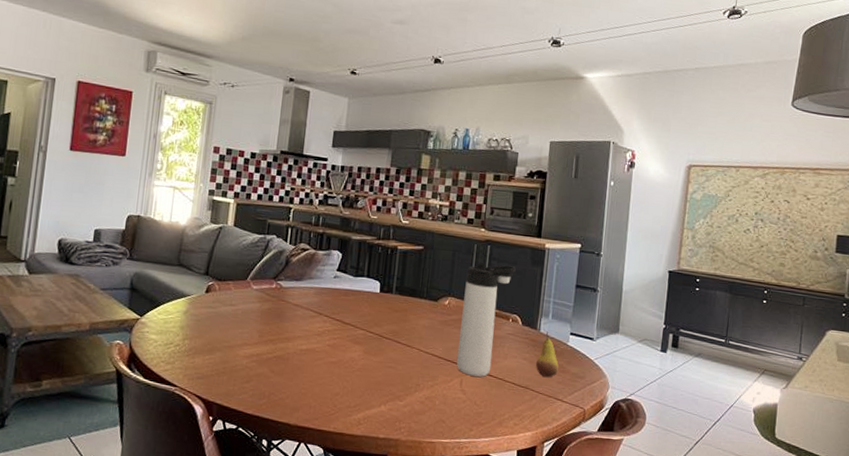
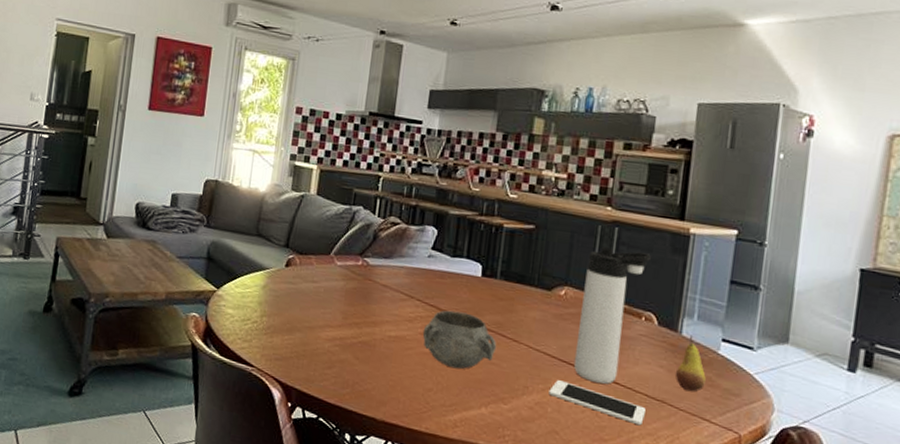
decorative bowl: none [330,323,394,374] -> present [422,310,497,369]
cell phone: none [436,377,513,409] -> present [549,380,646,426]

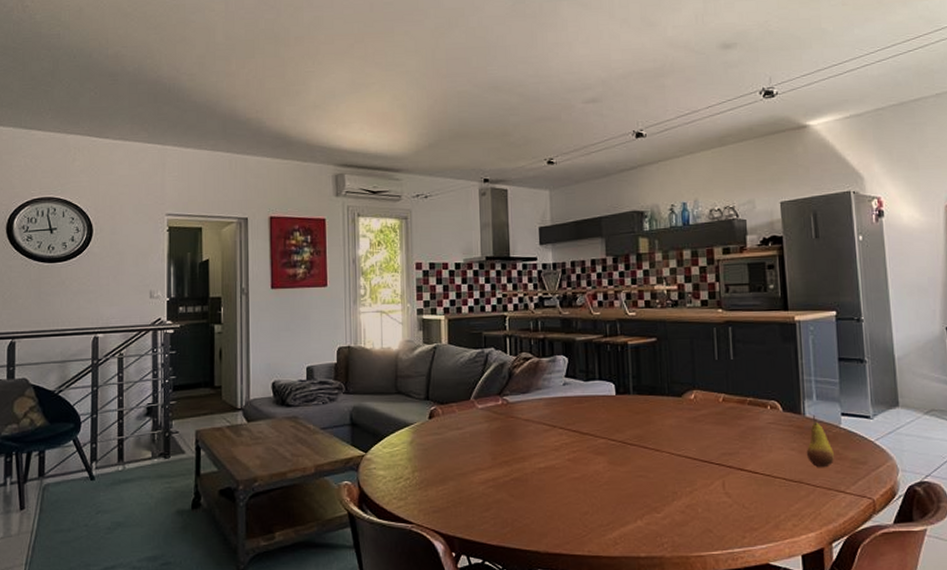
decorative bowl: present [422,310,497,369] -> none [570,432,642,488]
cell phone: present [549,380,646,426] -> none [696,480,787,509]
thermos bottle: present [573,247,651,385] -> none [709,346,765,477]

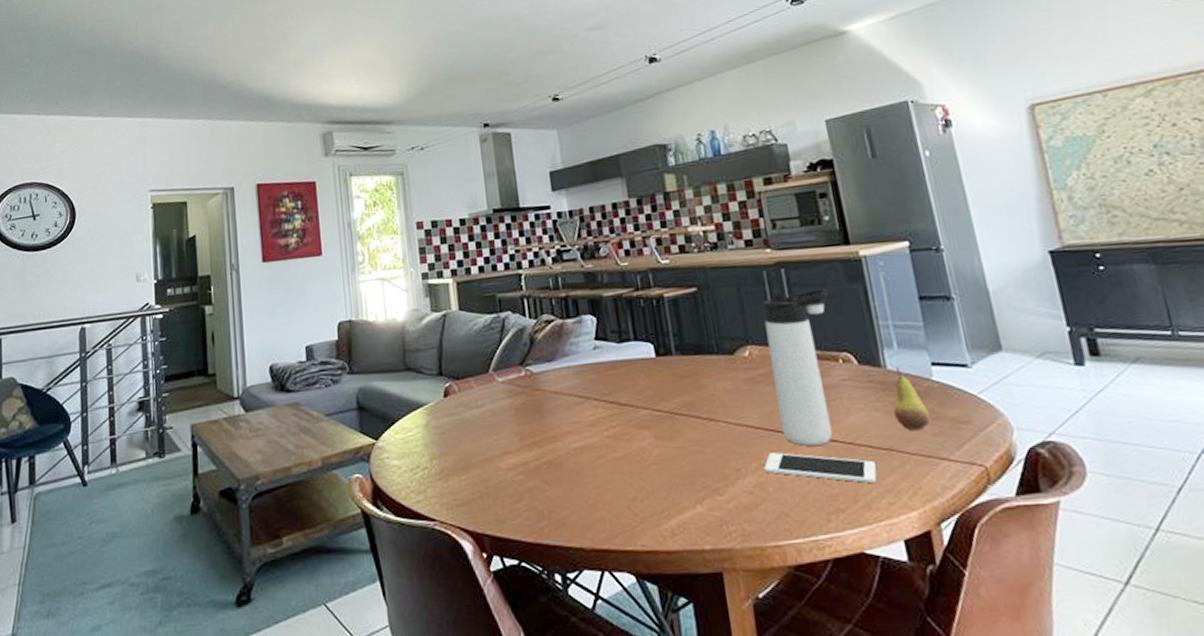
cell phone: none [696,480,787,509] -> present [764,452,877,484]
thermos bottle: none [709,346,765,477] -> present [762,289,833,447]

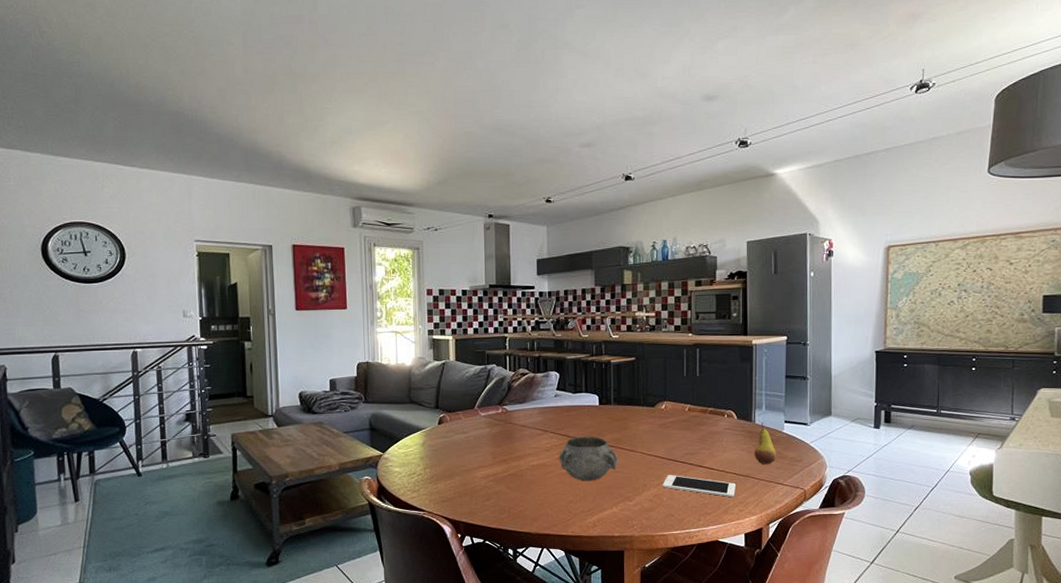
decorative bowl: none [609,401,694,468] -> present [559,436,619,481]
thermos bottle: present [762,289,833,447] -> none [678,365,726,472]

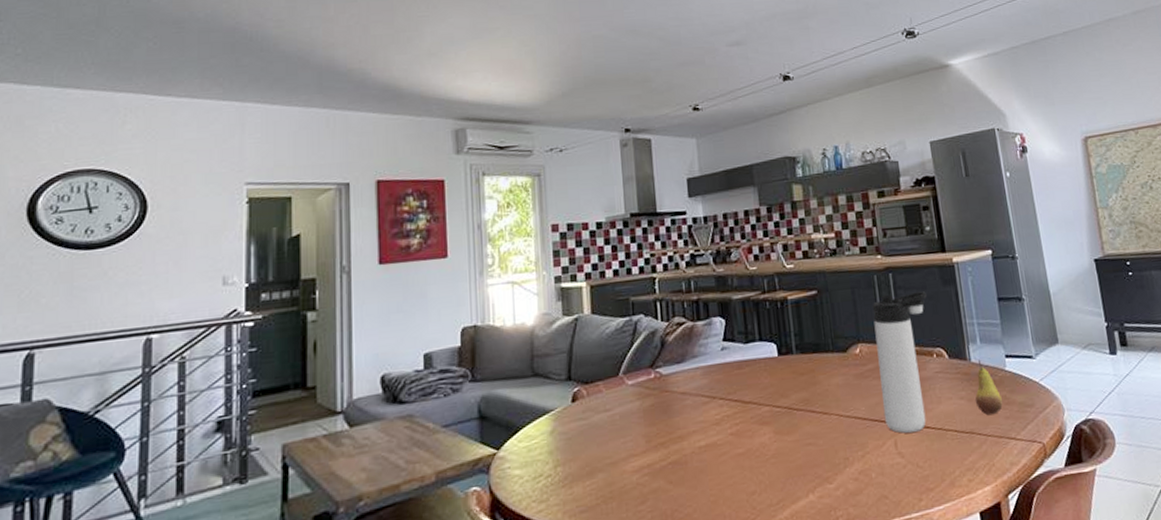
decorative bowl: present [559,436,619,481] -> none [732,398,810,462]
cell phone: present [663,475,735,498] -> none [868,440,960,464]
thermos bottle: none [678,365,726,472] -> present [872,291,927,434]

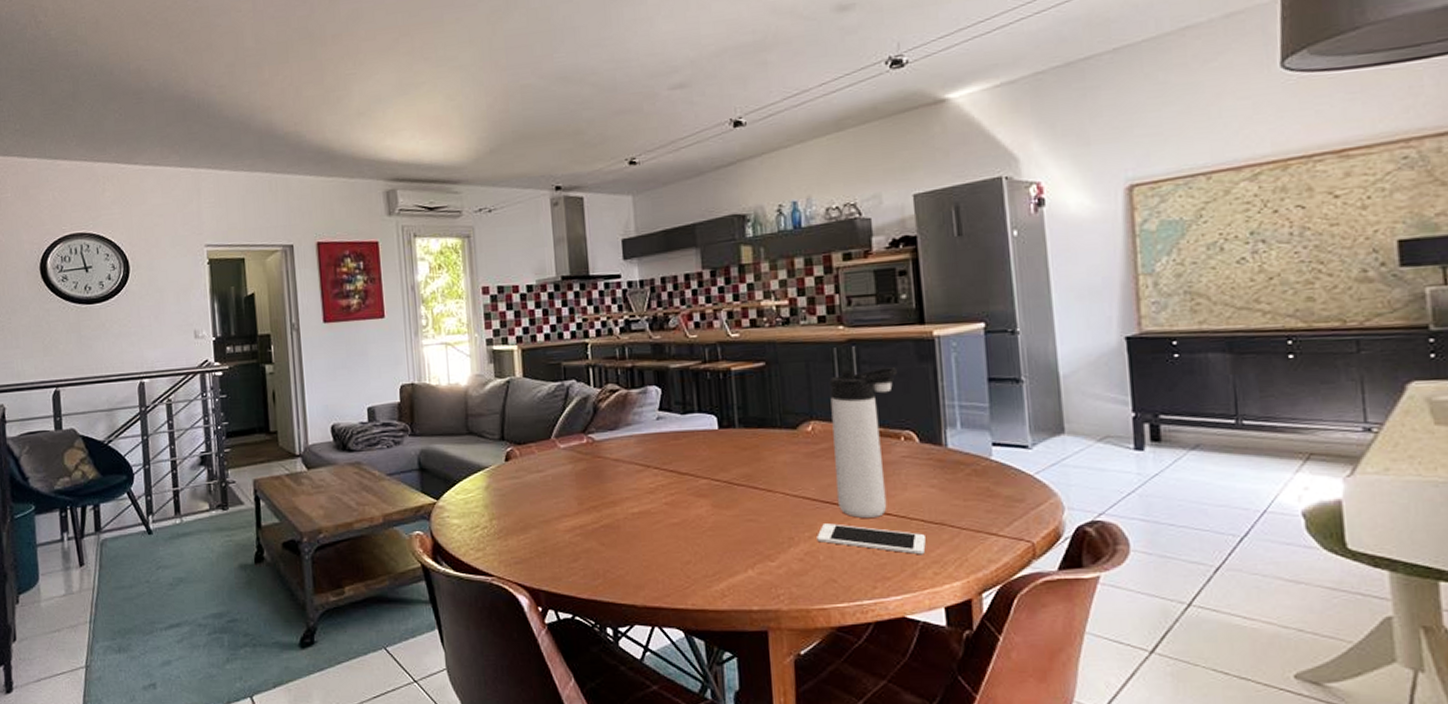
cell phone: none [868,440,960,464] -> present [817,523,926,555]
fruit: present [975,359,1003,415] -> none [949,445,984,507]

